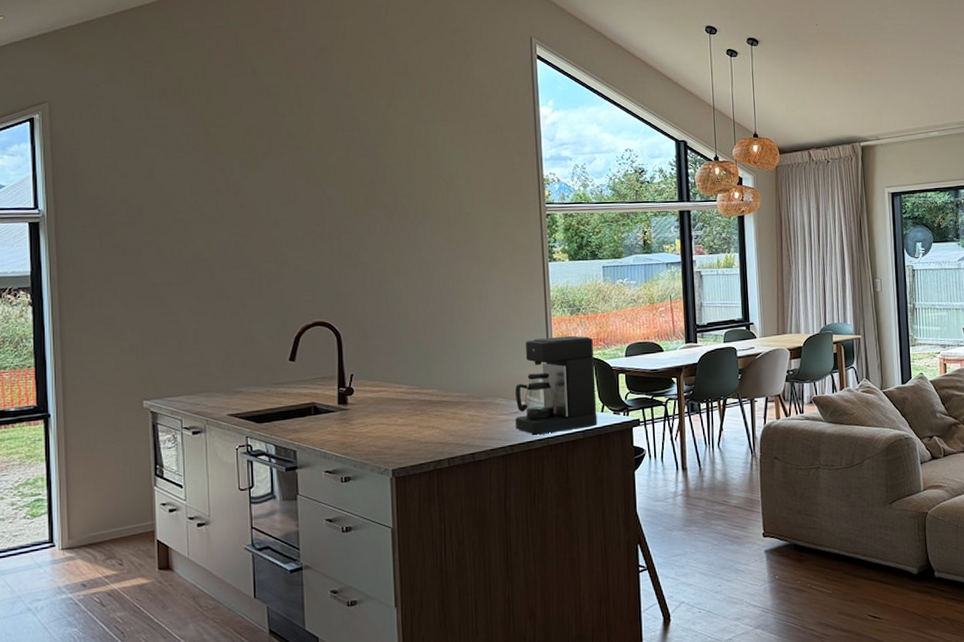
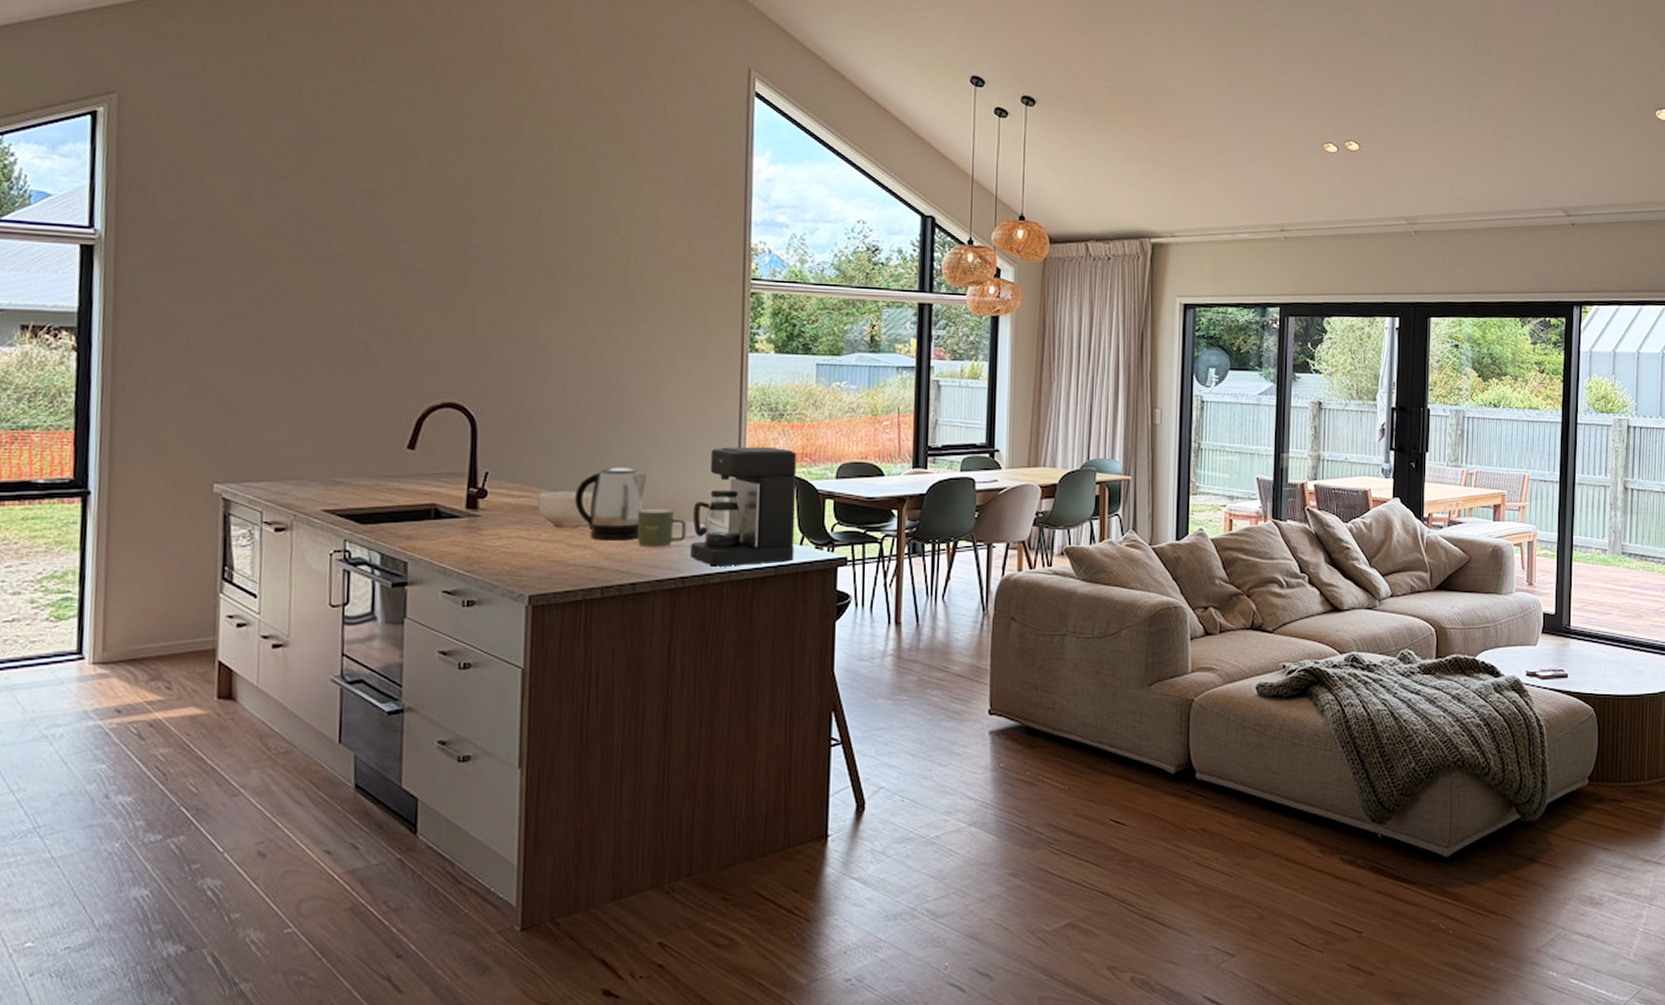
bowl: none [392,382,436,414] -> present [536,490,593,528]
kettle: none [422,361,478,421] -> present [575,466,648,541]
mug: none [471,392,512,425] -> present [637,509,687,548]

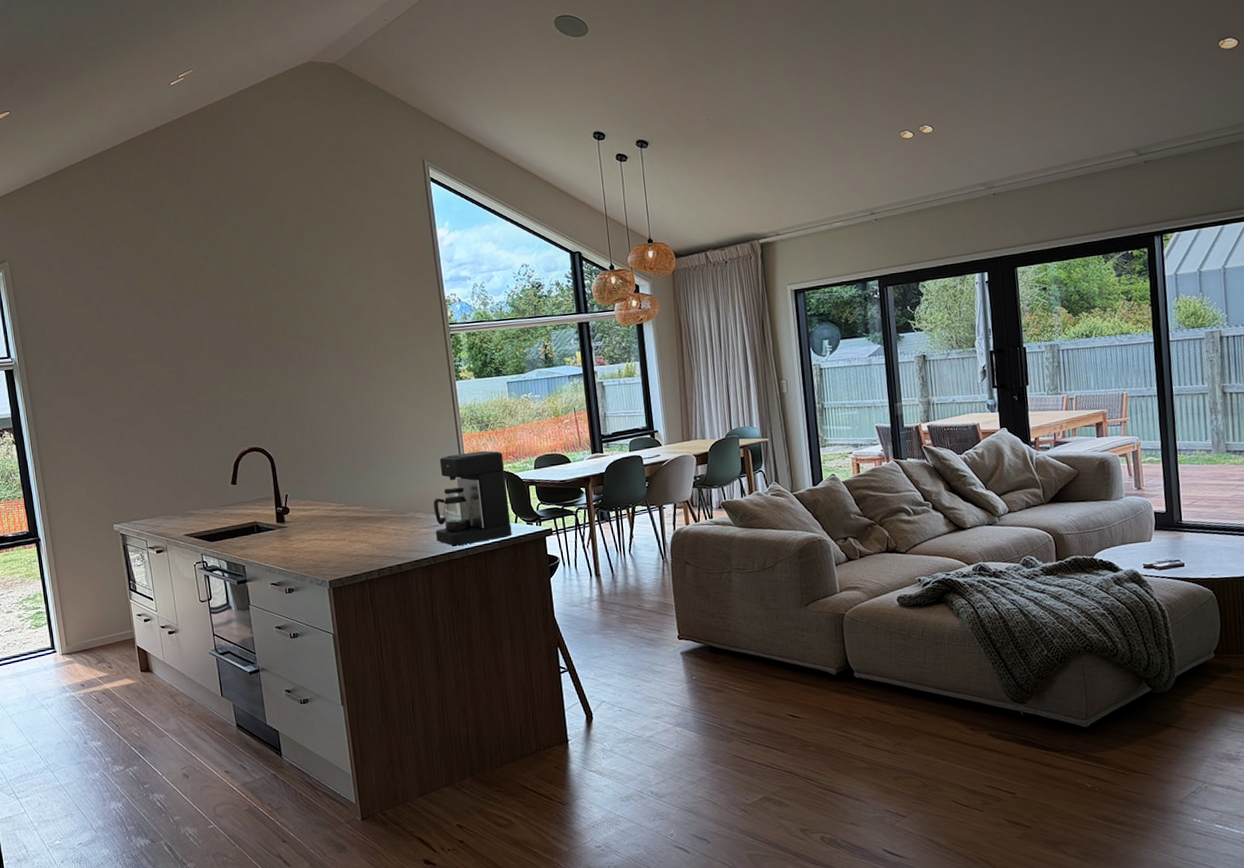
bowl: present [536,490,593,528] -> none [322,499,363,530]
kettle: present [575,466,648,541] -> none [349,479,398,536]
mug: present [637,509,687,548] -> none [394,507,432,538]

